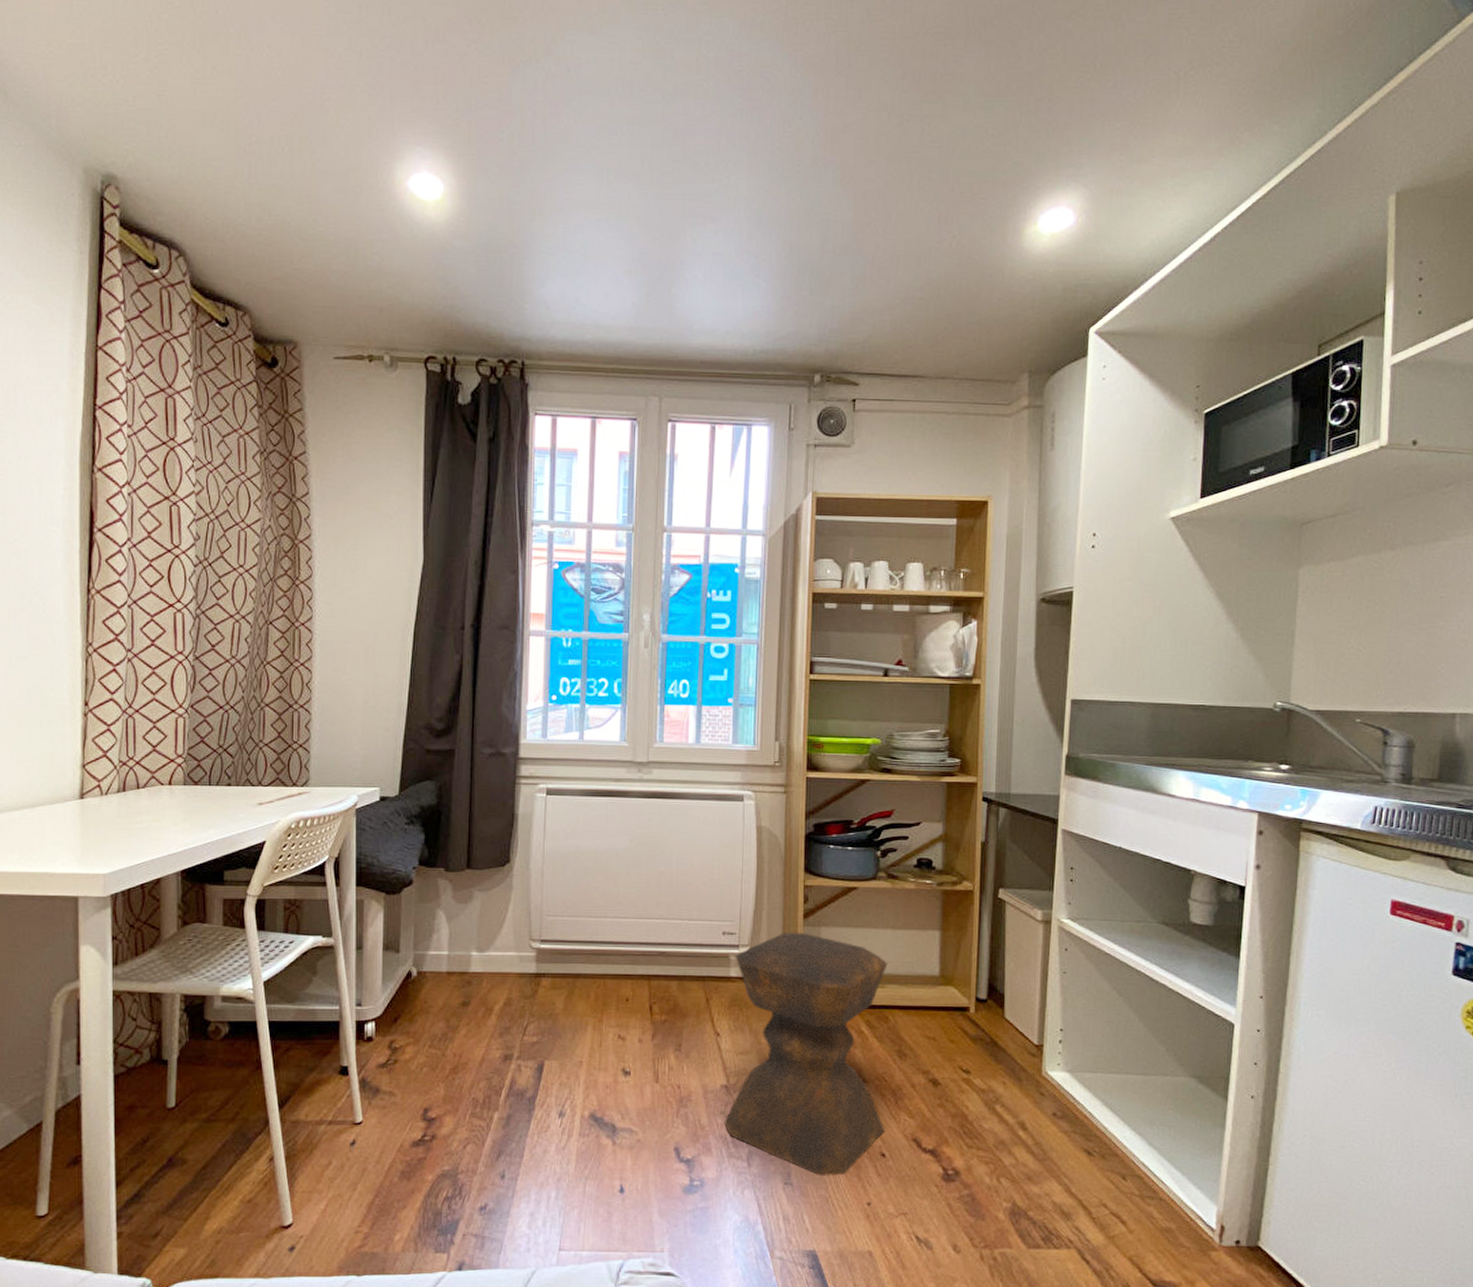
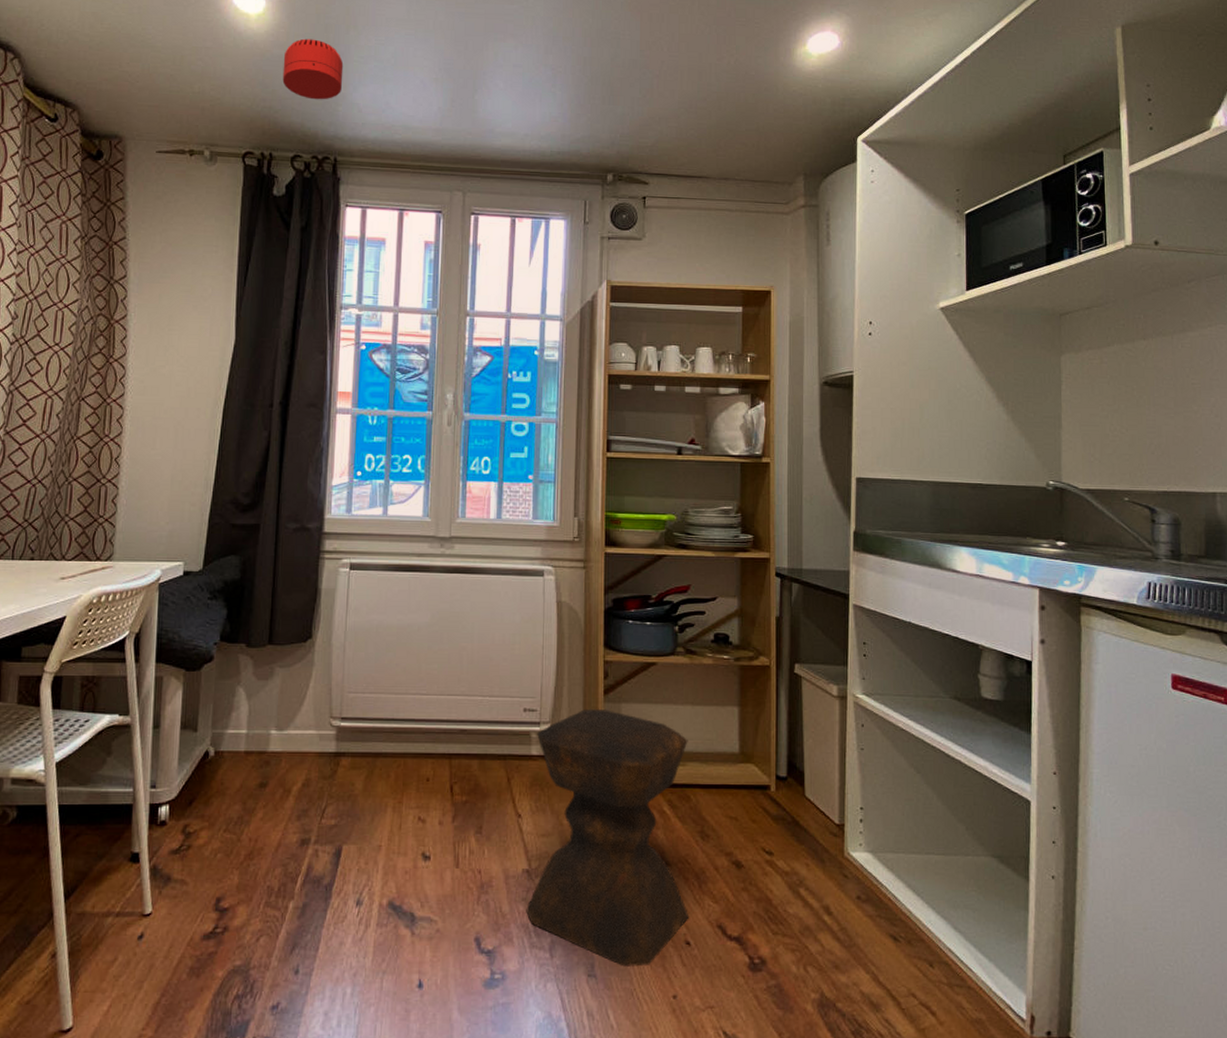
smoke detector: none [464,227,530,297] -> present [282,38,344,100]

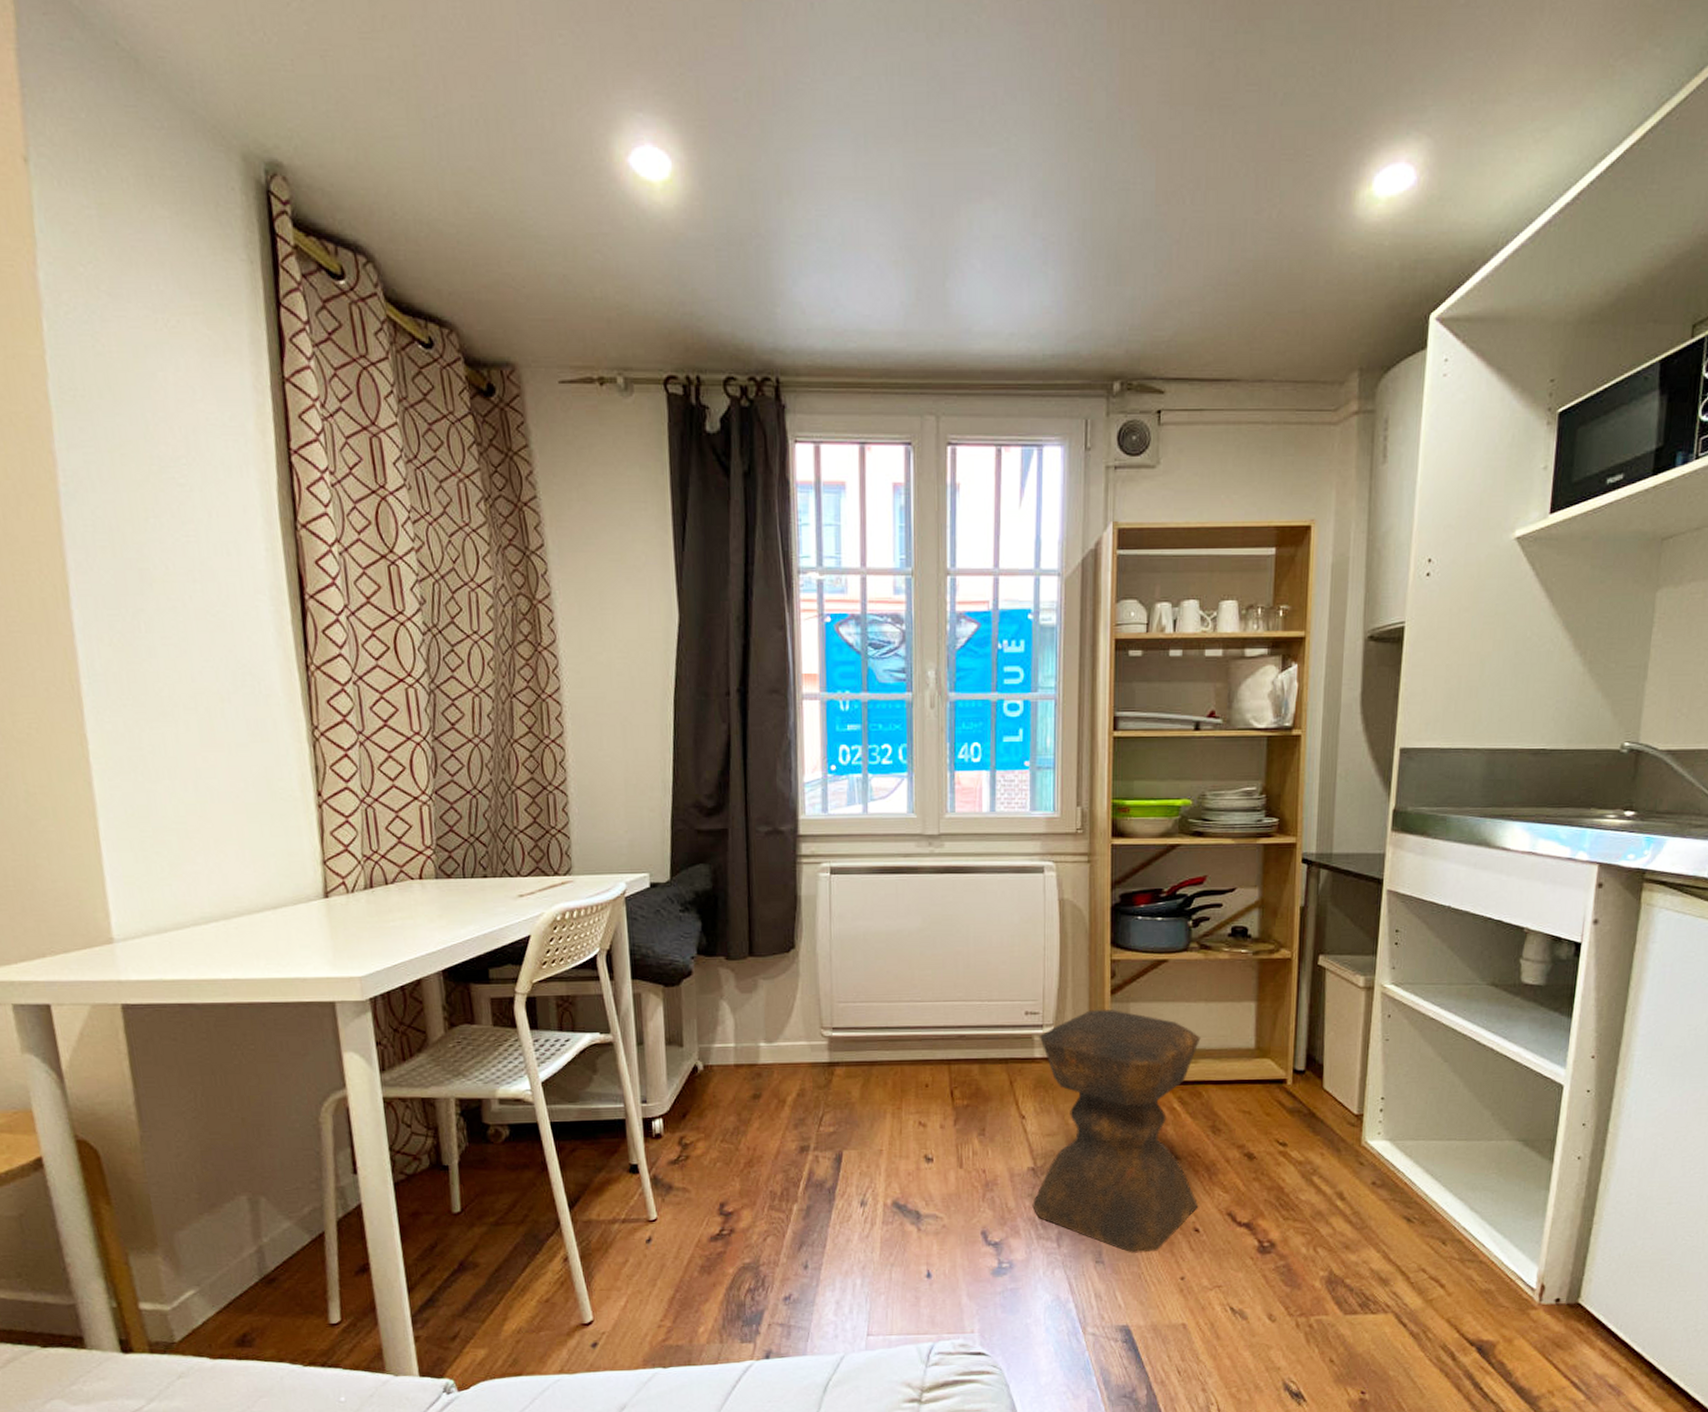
smoke detector: present [282,38,344,100] -> none [701,213,779,300]

